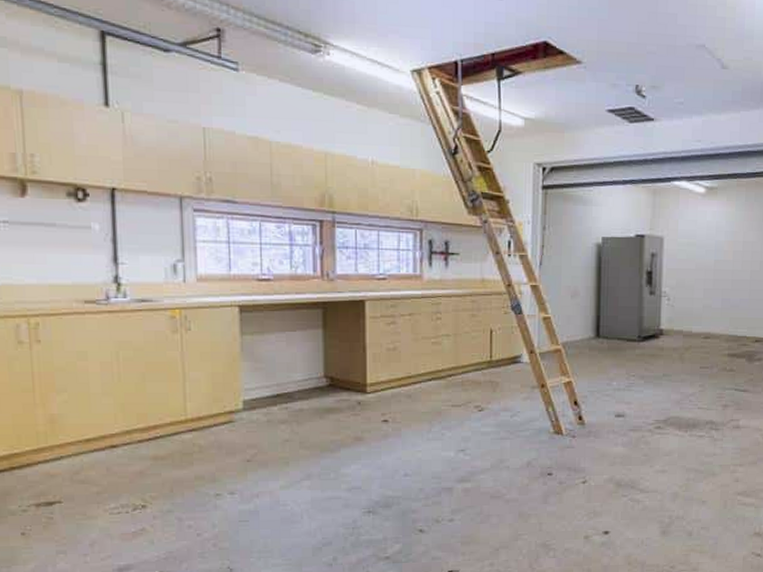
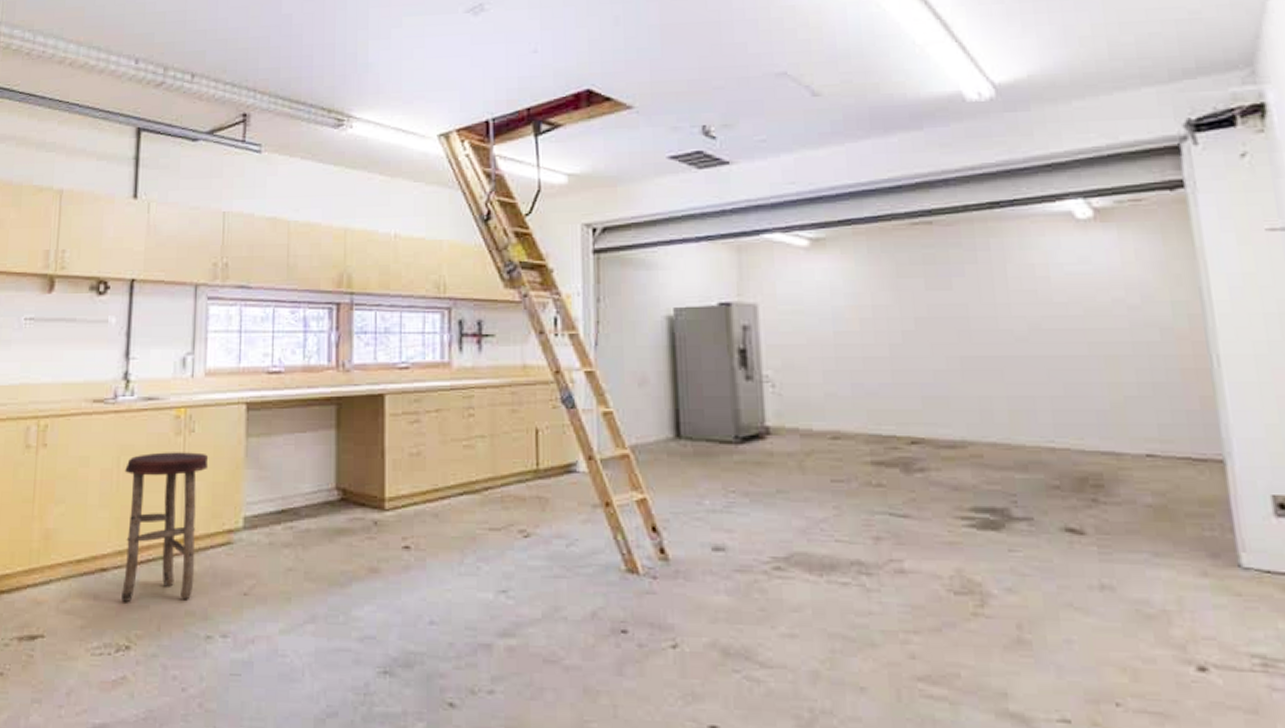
stool: none [125,347,207,471] -> present [120,452,209,602]

